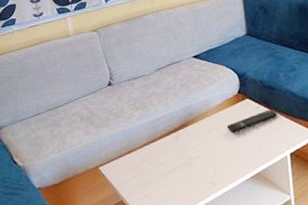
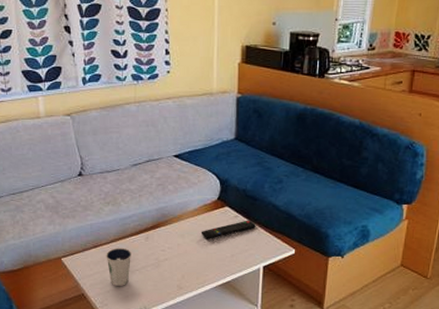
dixie cup: none [140,149,165,189] -> present [106,247,131,286]

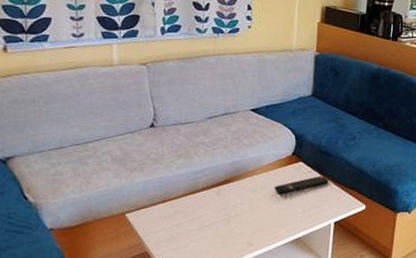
dixie cup: present [106,247,131,286] -> none [174,202,201,243]

